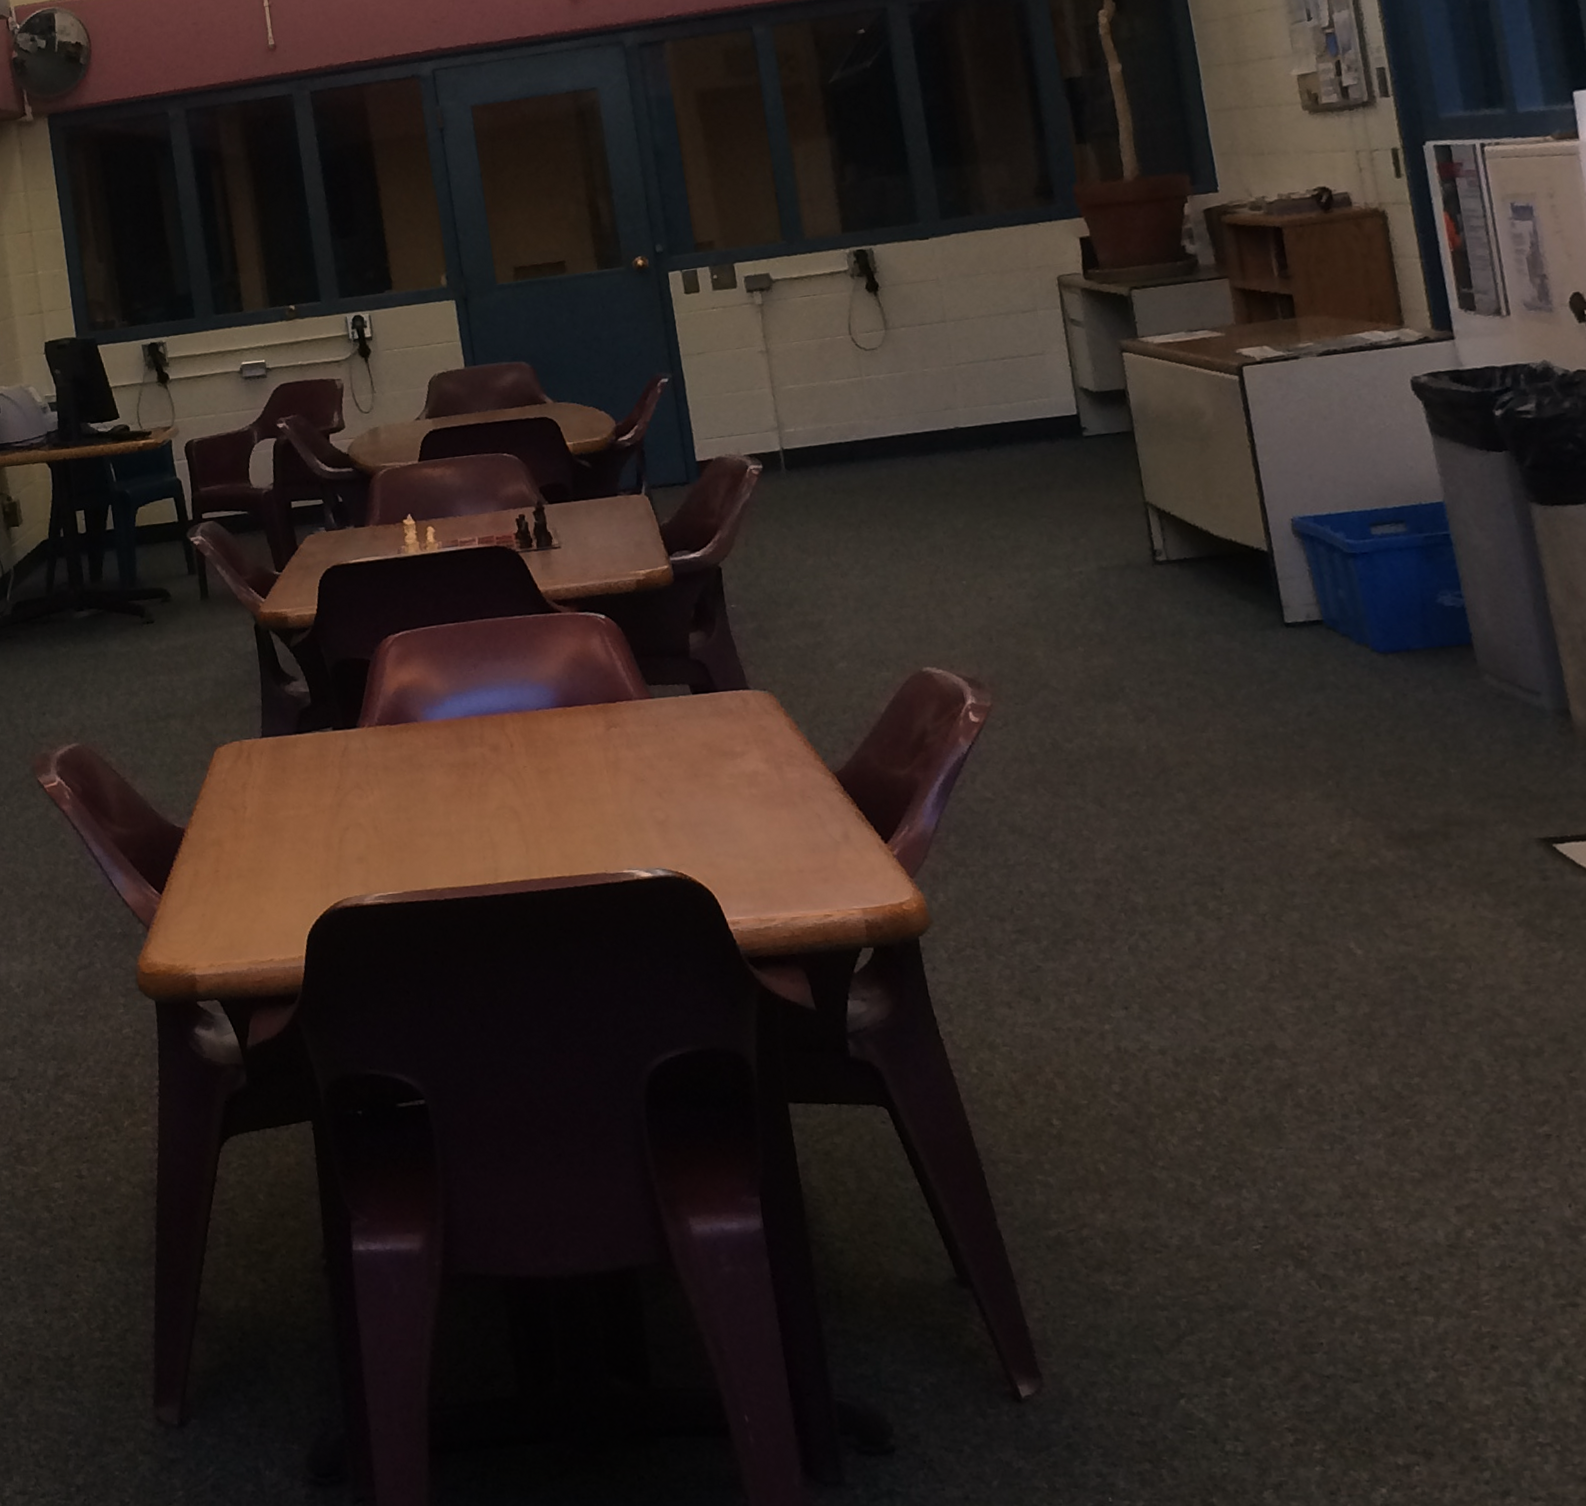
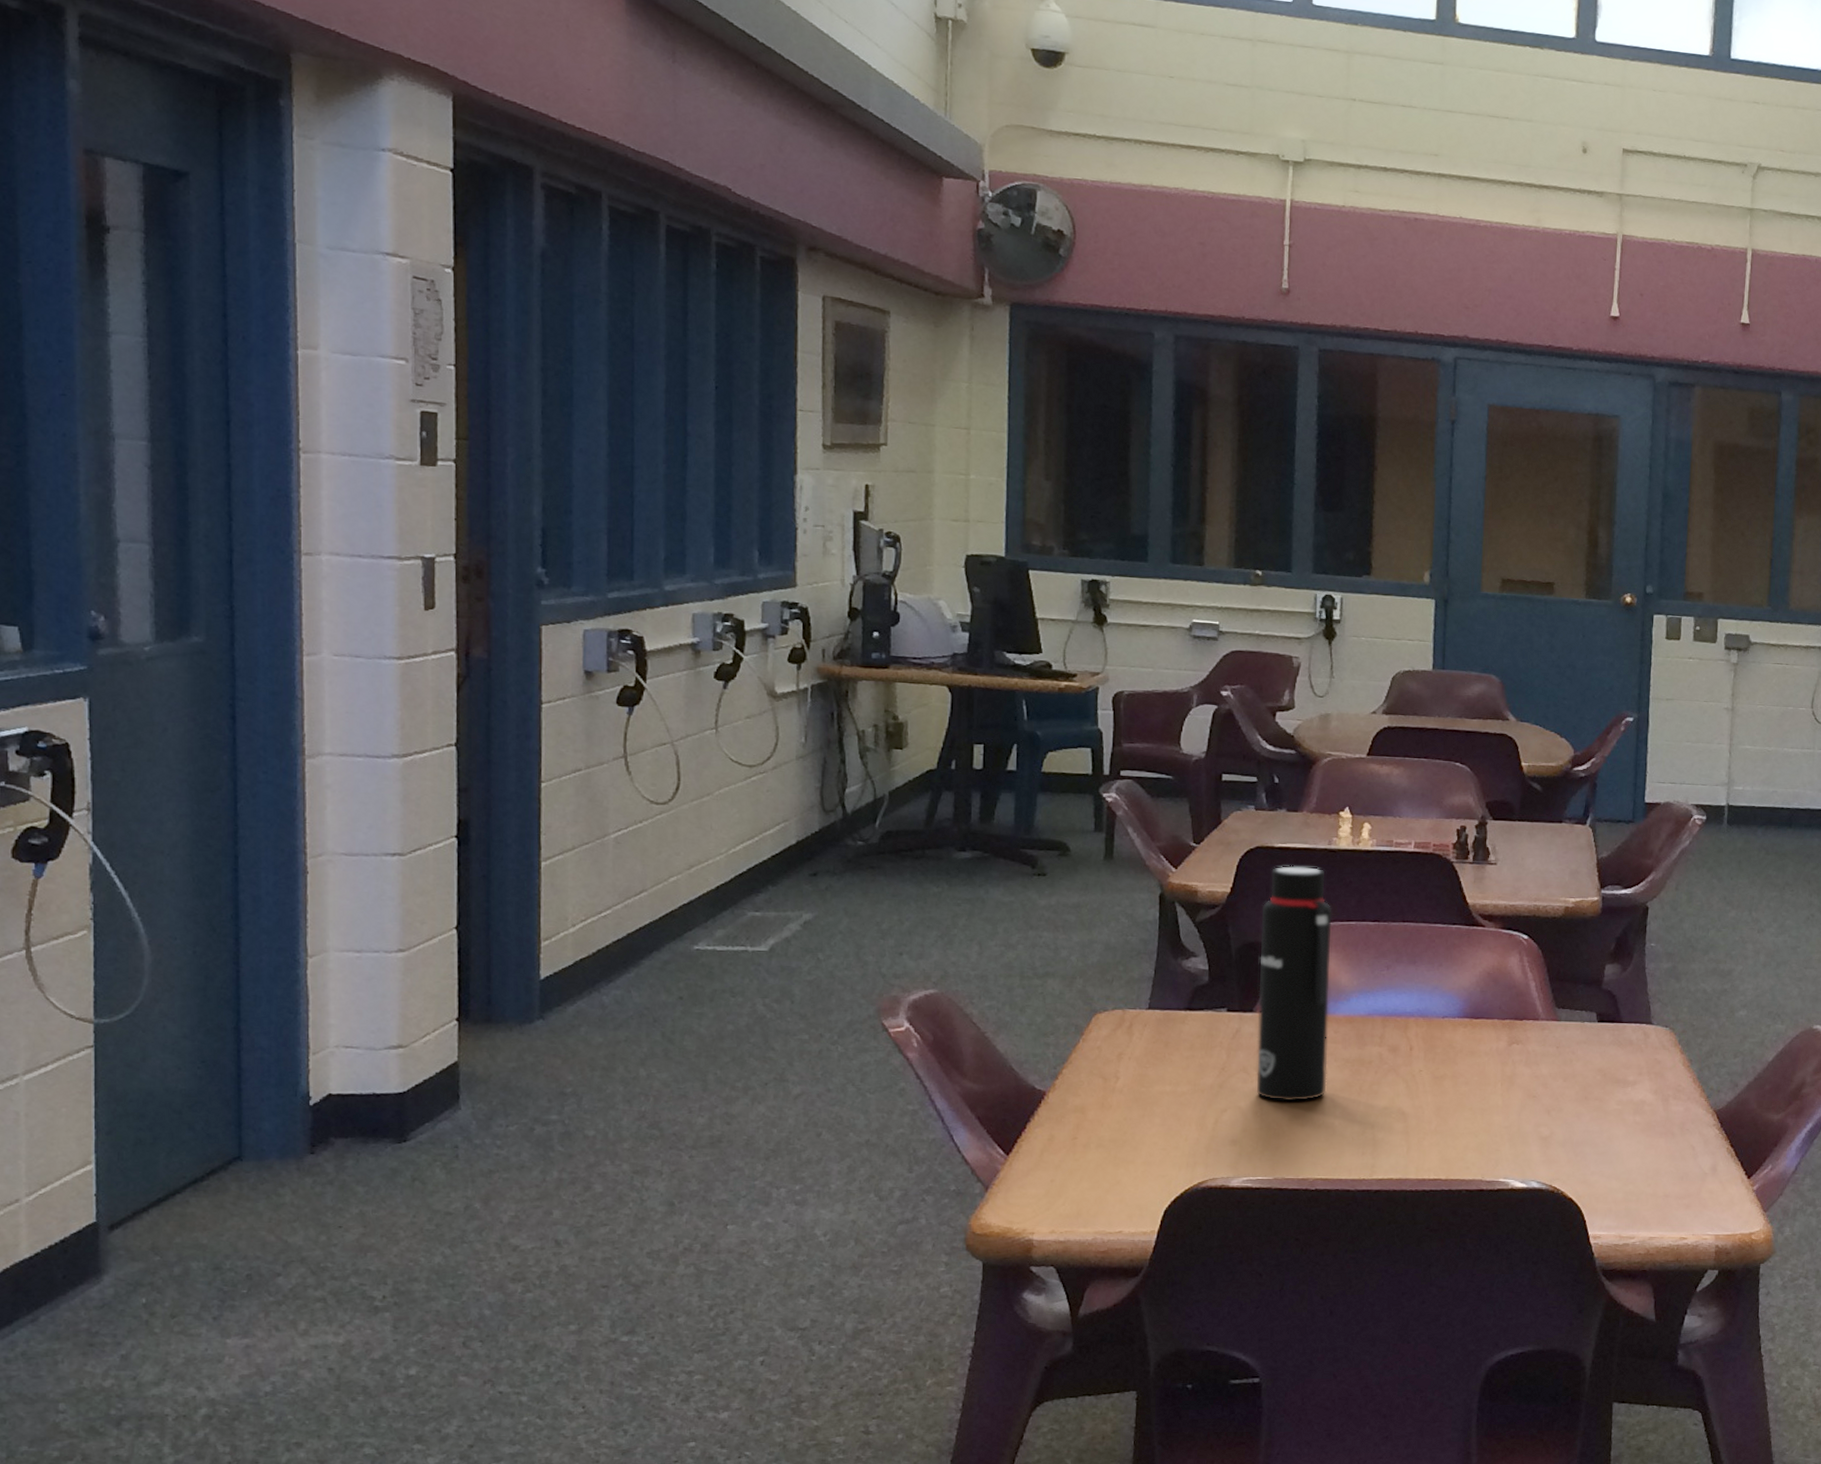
water bottle: none [347,577,438,814] -> present [1256,866,1332,1102]

